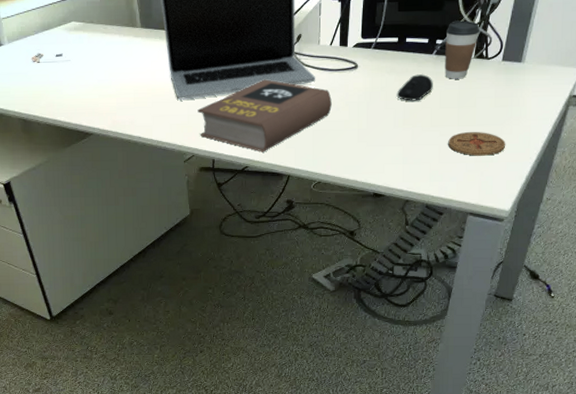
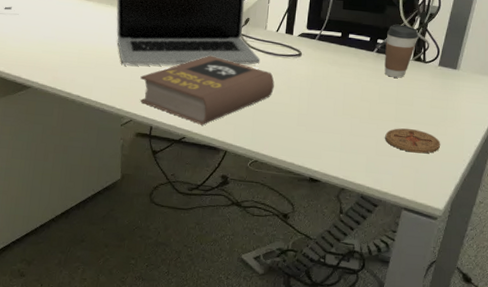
computer mouse: present [396,74,433,101] -> none [337,68,373,94]

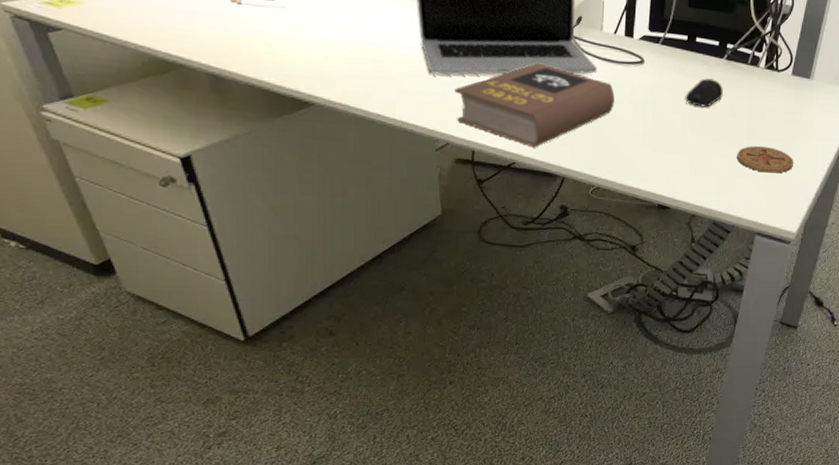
computer mouse: none [337,68,373,94] -> present [685,78,723,107]
coffee cup: present [384,24,419,78] -> none [735,26,771,89]

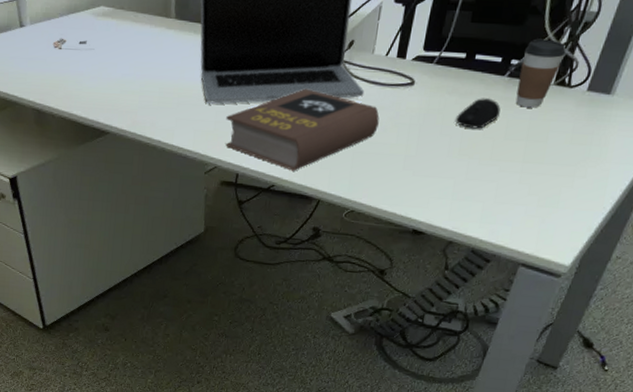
coffee cup: none [735,26,771,89] -> present [515,38,566,108]
coaster: present [737,145,794,173] -> none [507,169,577,200]

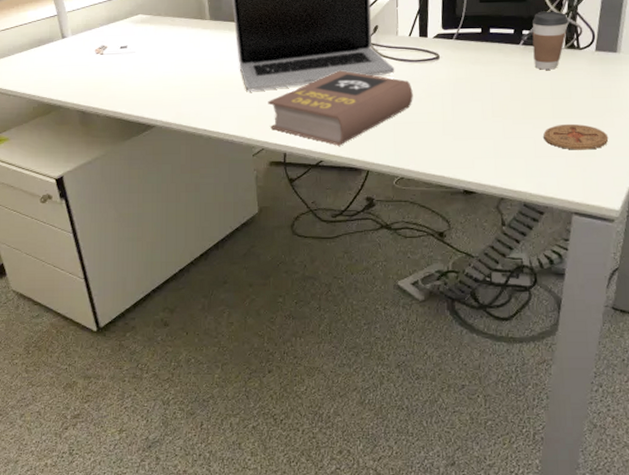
computer mouse: present [455,98,501,129] -> none [483,65,523,92]
coaster: none [507,169,577,200] -> present [543,123,609,150]

